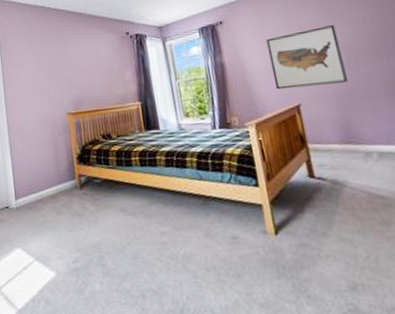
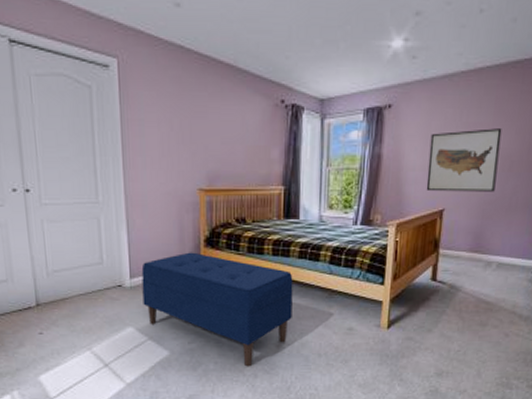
bench: none [24,170,171,287] -> present [141,252,293,367]

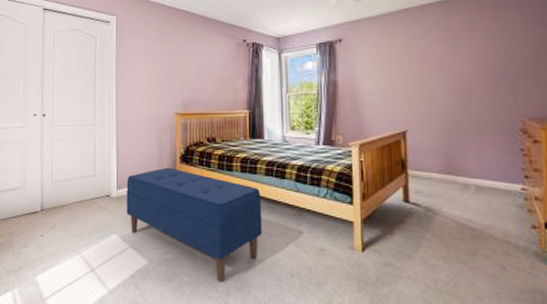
wall art: present [426,128,502,192] -> none [383,55,458,114]

